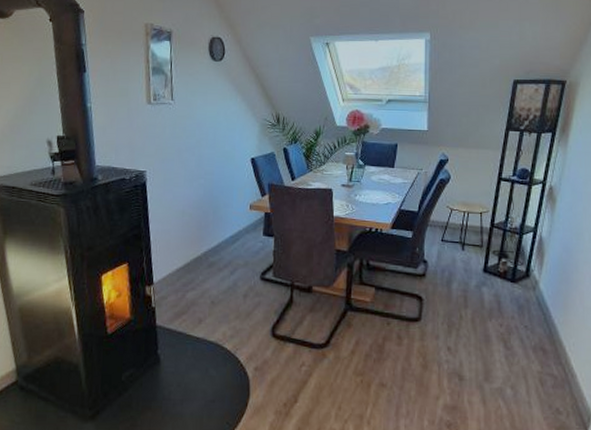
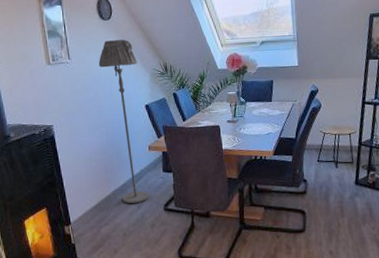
floor lamp: none [203,83,247,269] -> present [98,39,149,204]

